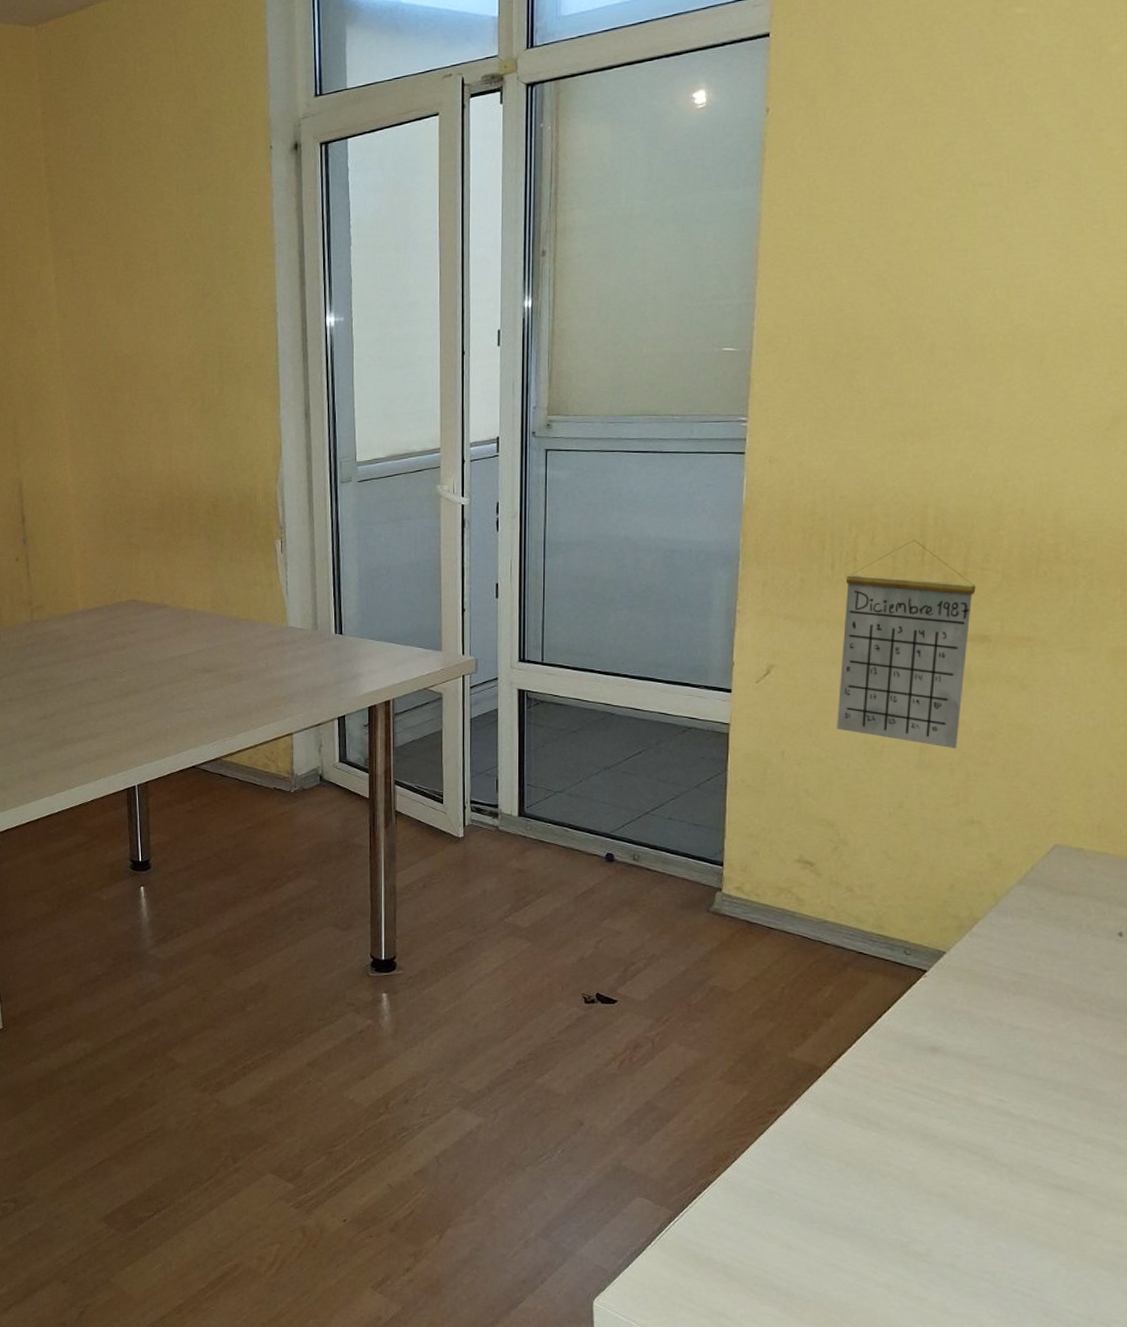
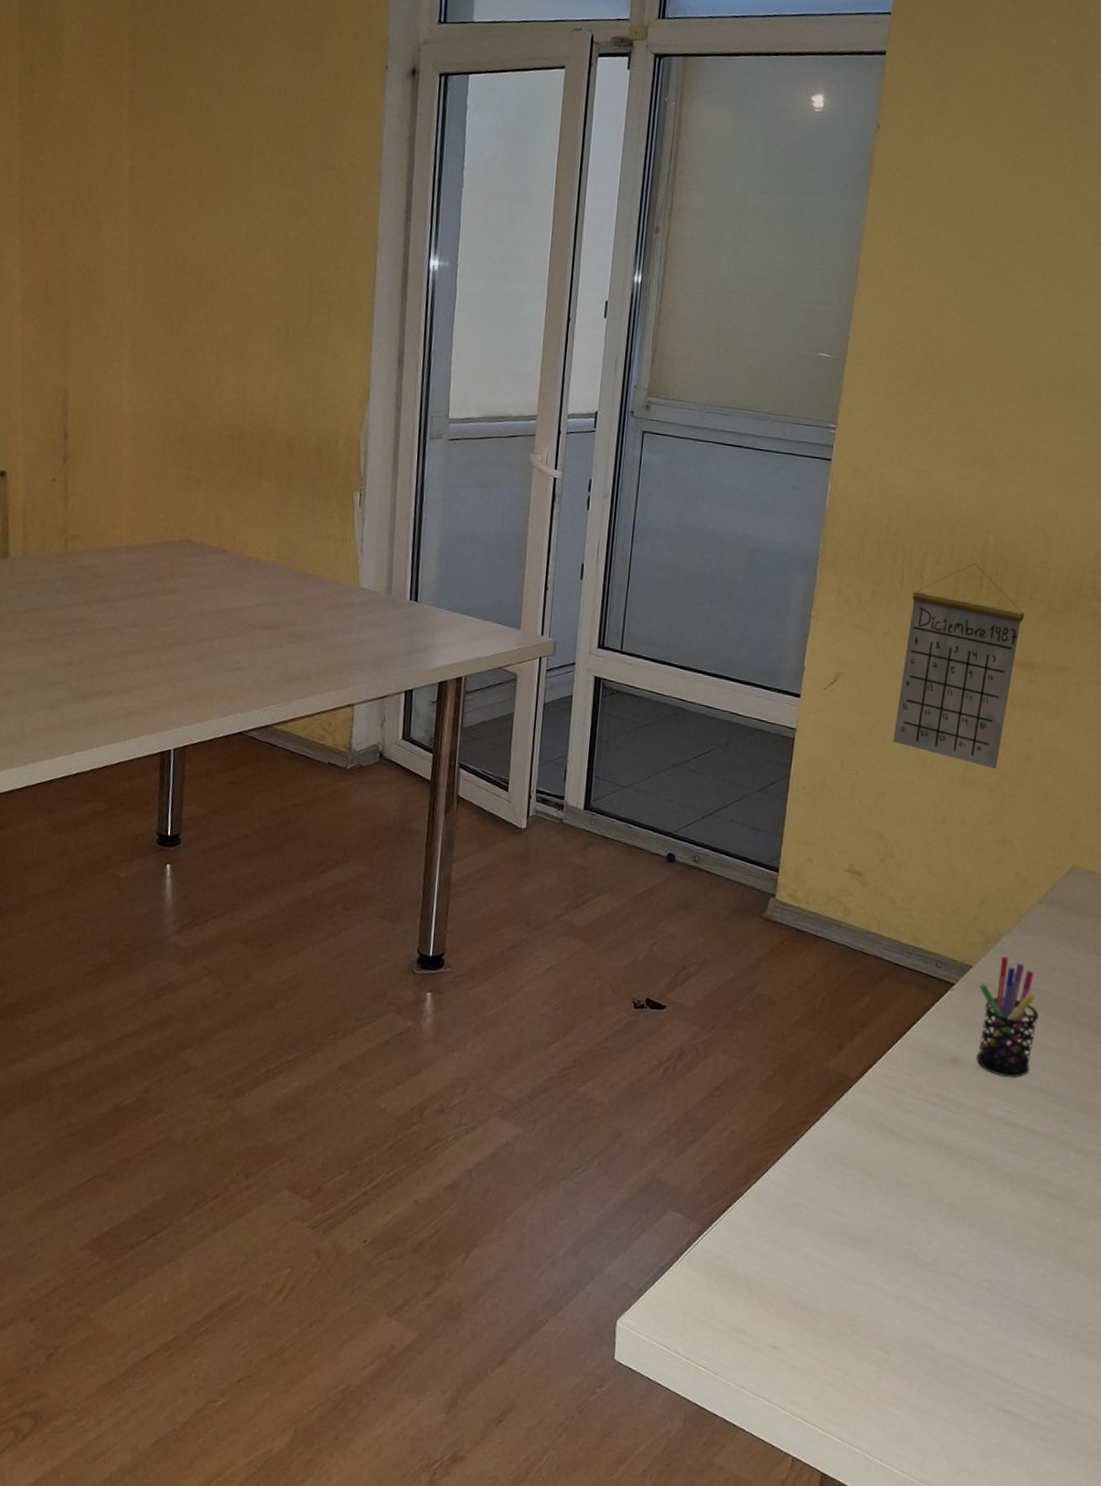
pen holder: none [956,940,1028,1065] -> present [976,955,1039,1078]

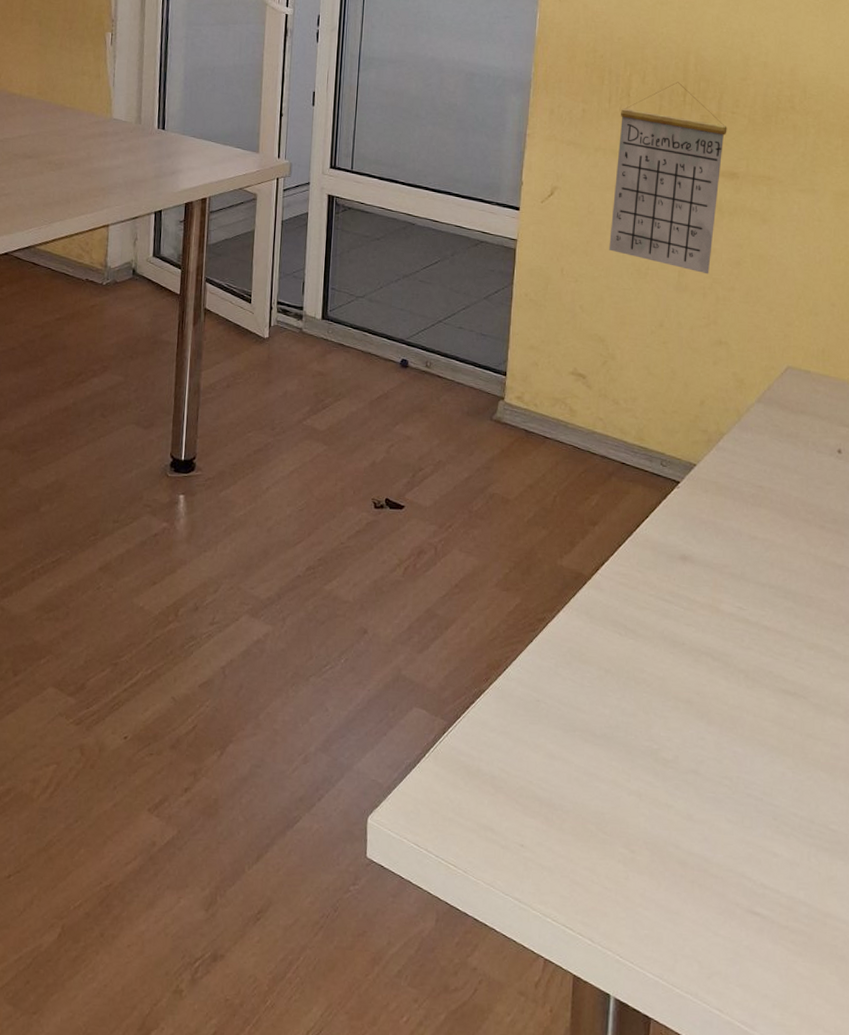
pen holder: present [976,955,1039,1078] -> none [704,454,763,574]

